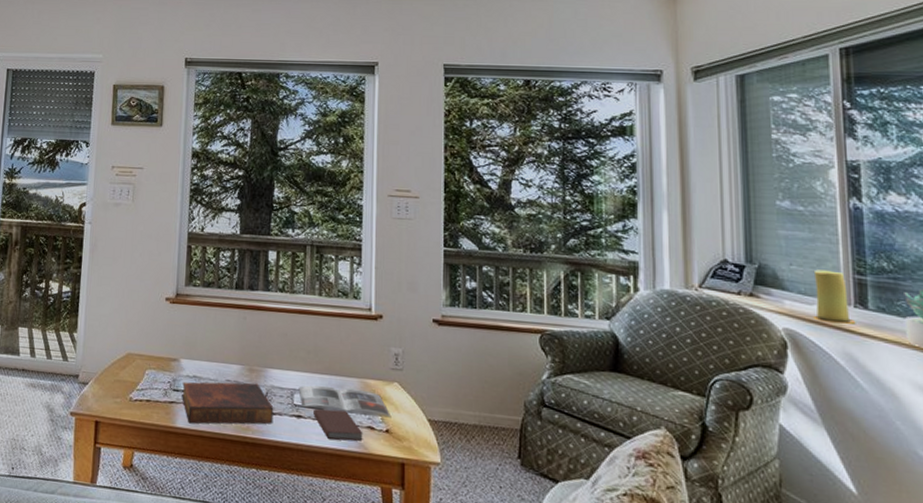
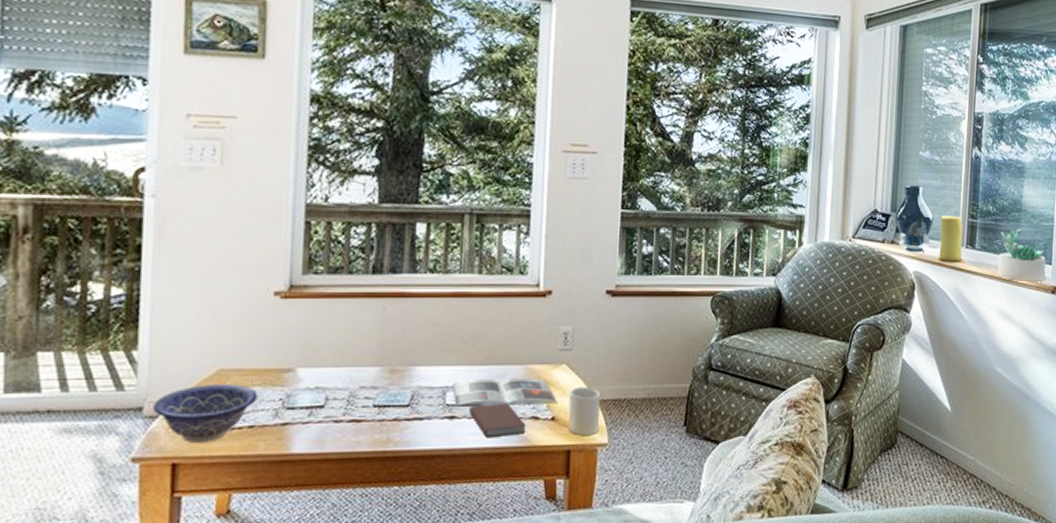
decorative bowl: none [85,363,153,408] -> present [153,384,258,443]
book: present [182,382,274,424] -> none [299,386,421,447]
mug: none [401,405,432,452] -> present [567,386,601,435]
vase: none [751,235,805,309] -> present [895,185,934,253]

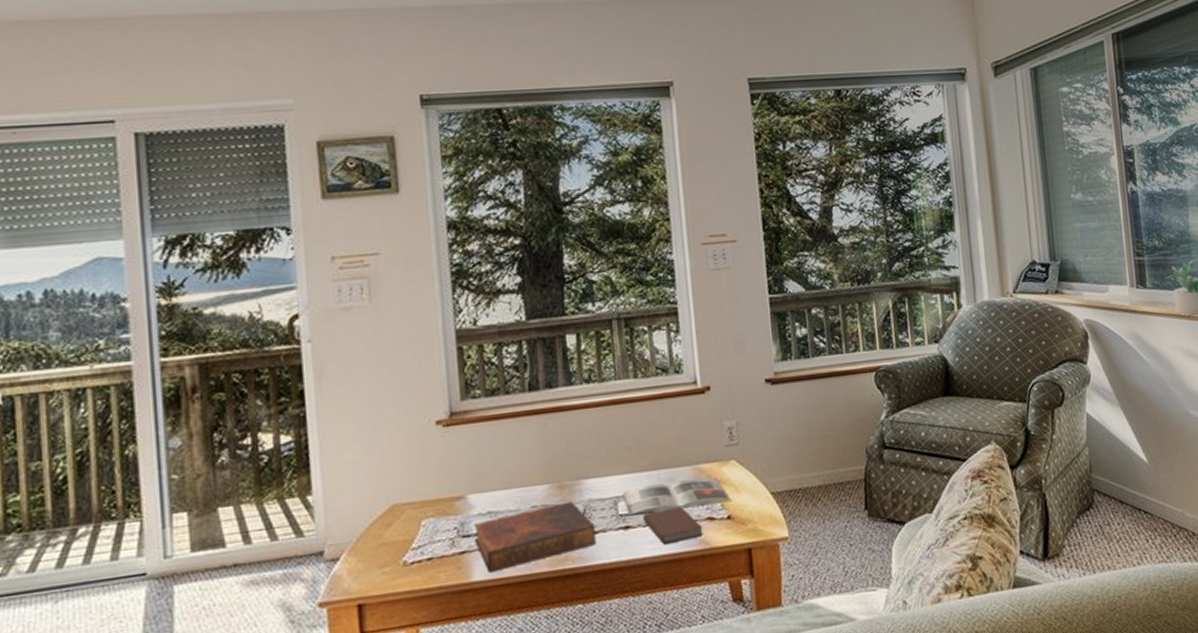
decorative bowl: present [153,384,258,443] -> none [333,517,433,582]
book: none [299,386,421,447] -> present [474,501,597,573]
mug: present [567,386,601,435] -> none [742,480,778,532]
vase: present [895,185,934,253] -> none [1054,229,1098,301]
candle: present [935,215,966,264] -> none [1104,256,1138,308]

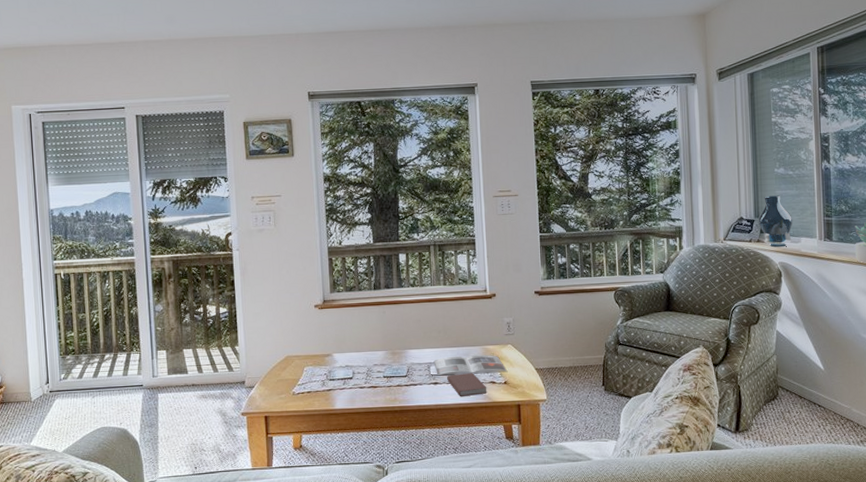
book: present [474,501,597,573] -> none [337,363,416,404]
vase: none [1054,229,1098,301] -> present [758,195,793,248]

